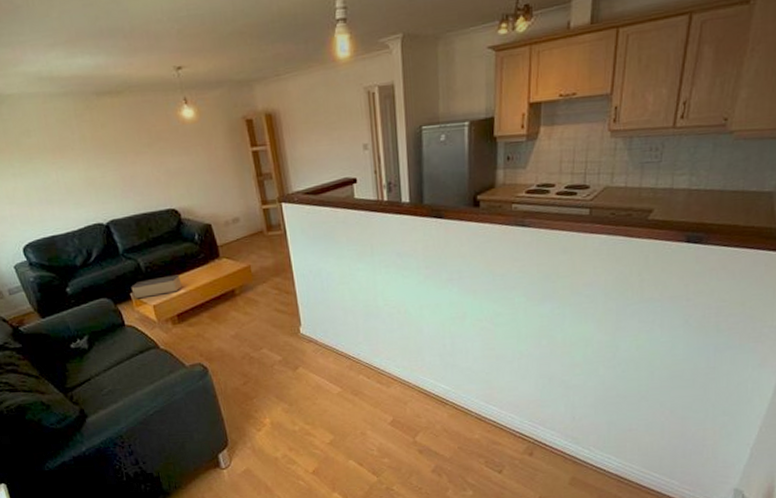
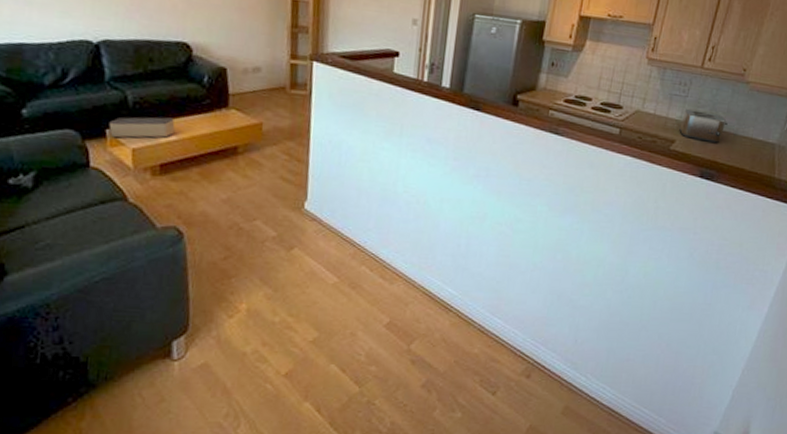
toaster: none [656,173,712,205] -> present [679,109,728,144]

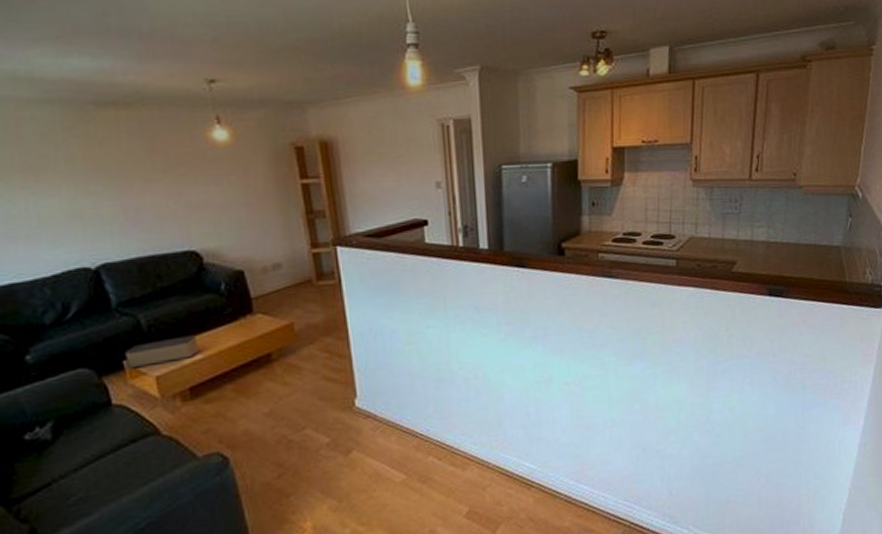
toaster: present [679,109,728,144] -> none [738,225,787,258]

